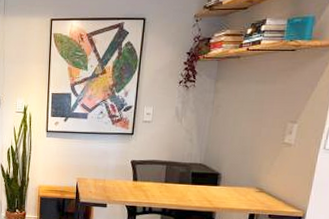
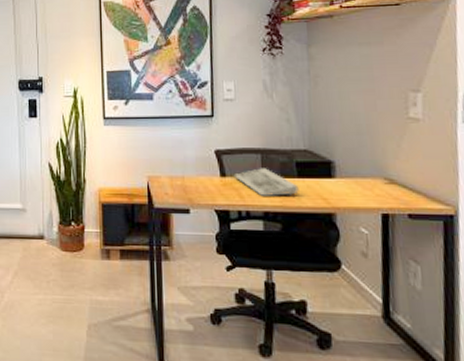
keyboard: none [143,176,191,198] -> present [233,168,299,196]

